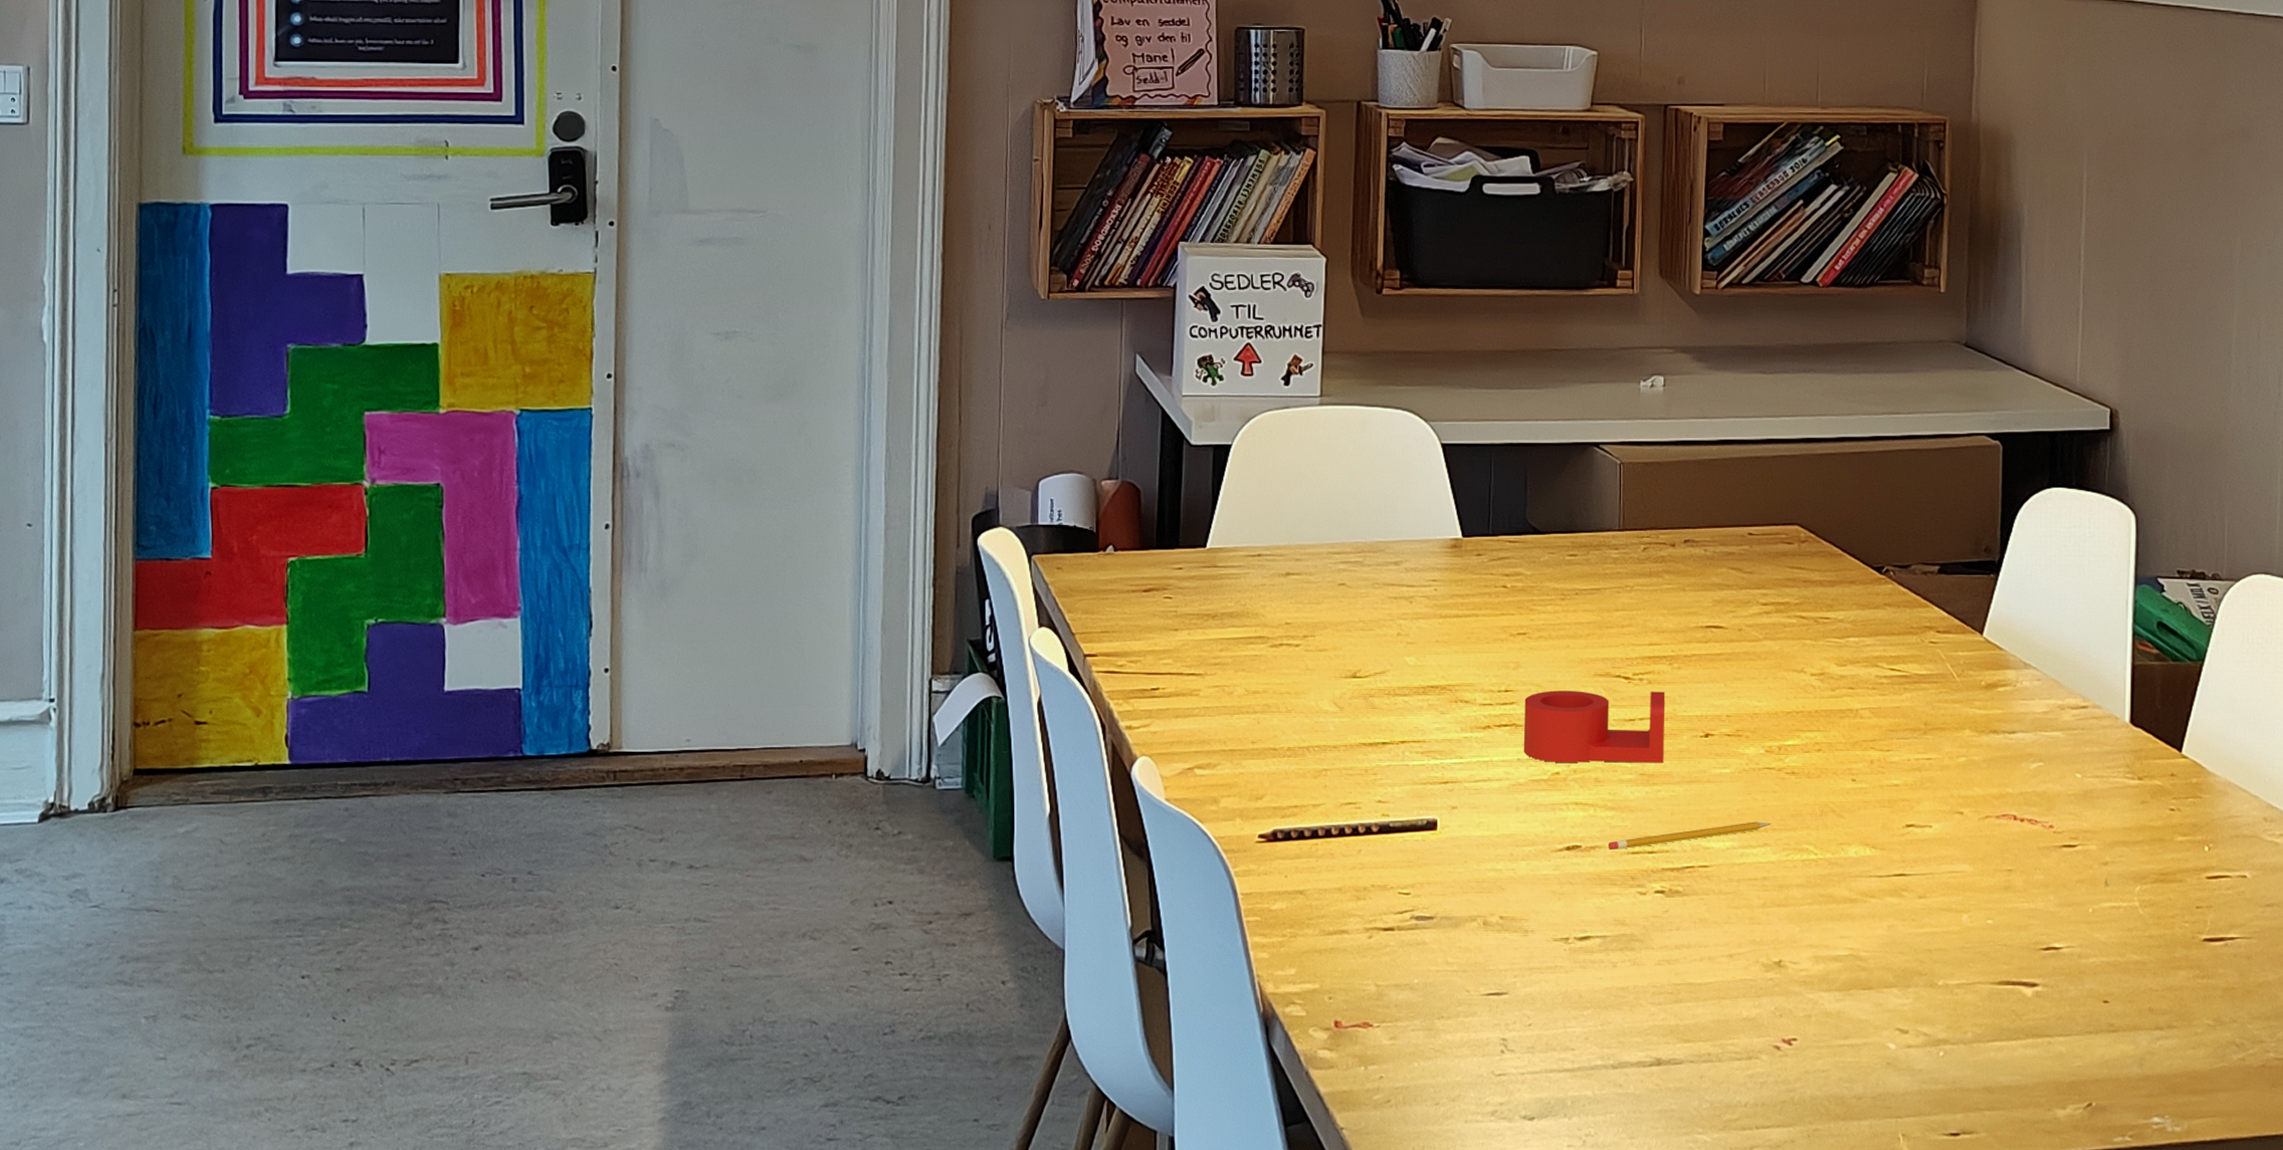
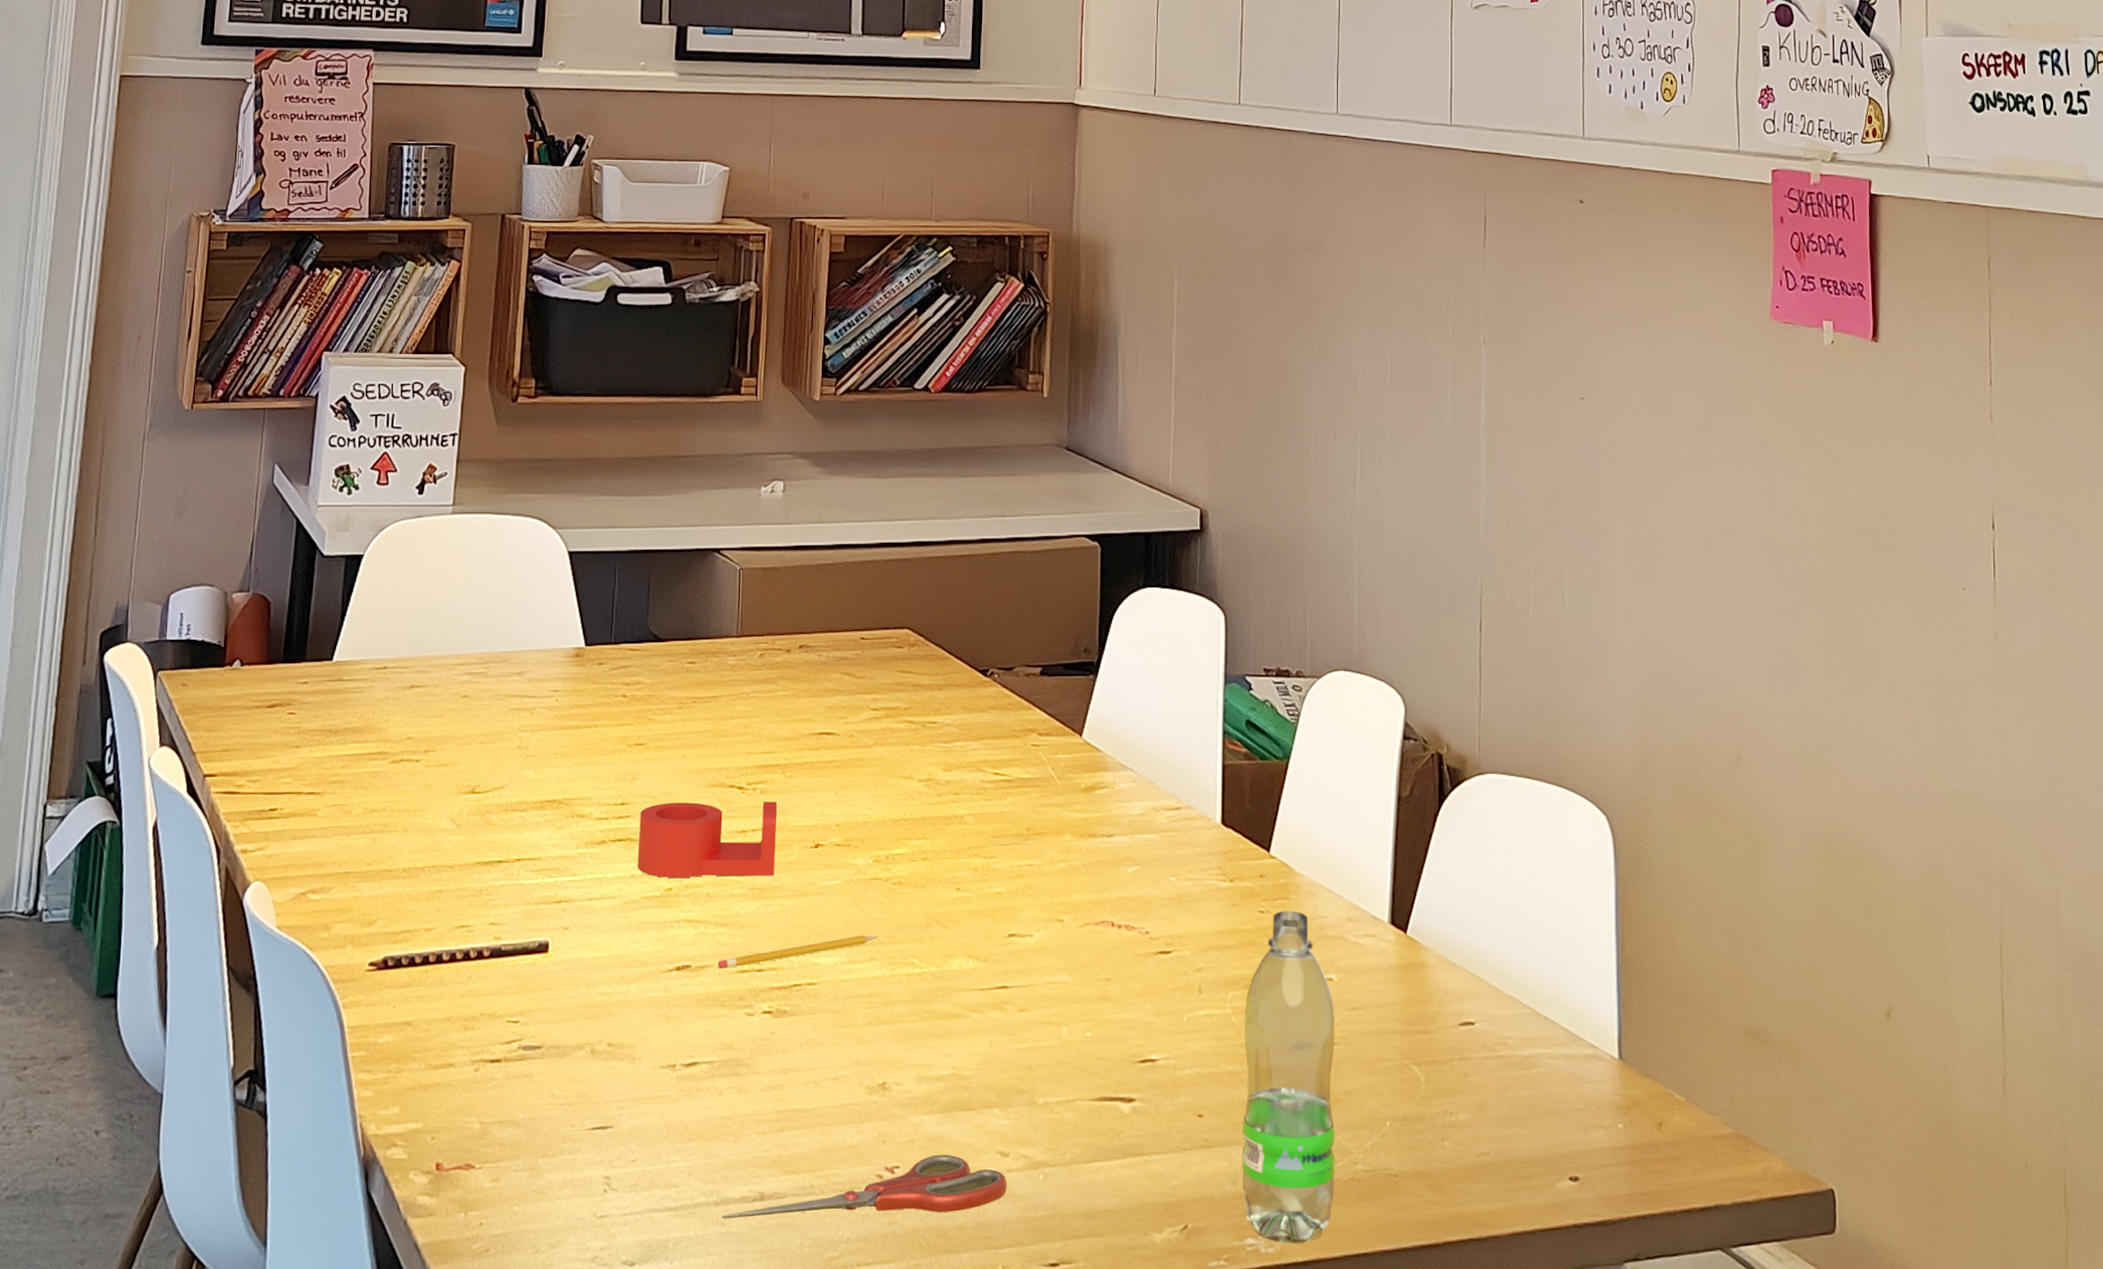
scissors: none [1619,1029,1907,1083] -> present [722,1154,1008,1219]
bottle: none [2148,809,2248,1123] -> present [1241,911,1335,1243]

